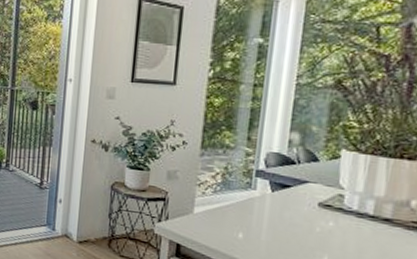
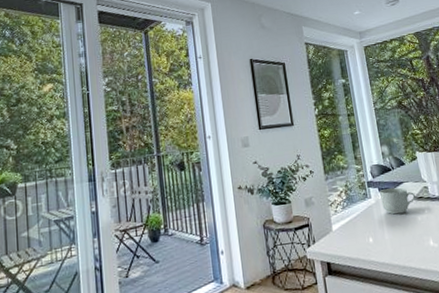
mug: none [268,183,322,218] -> present [380,187,416,215]

